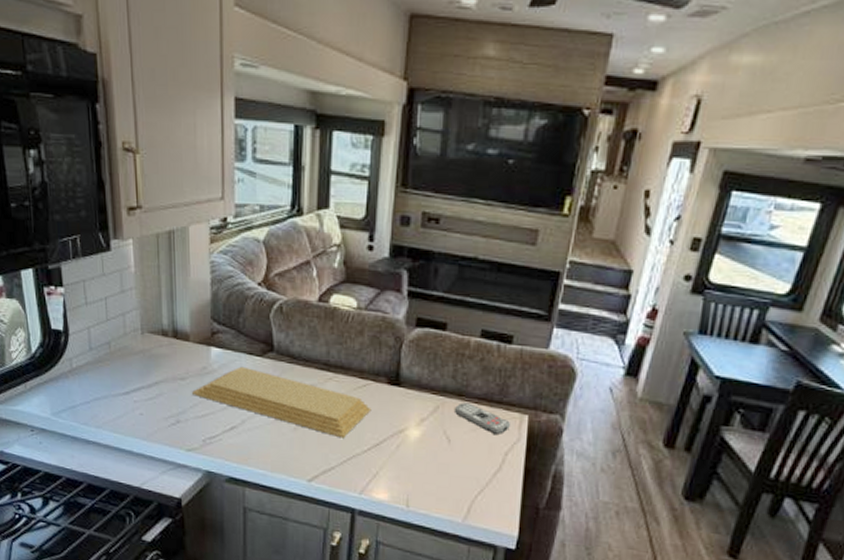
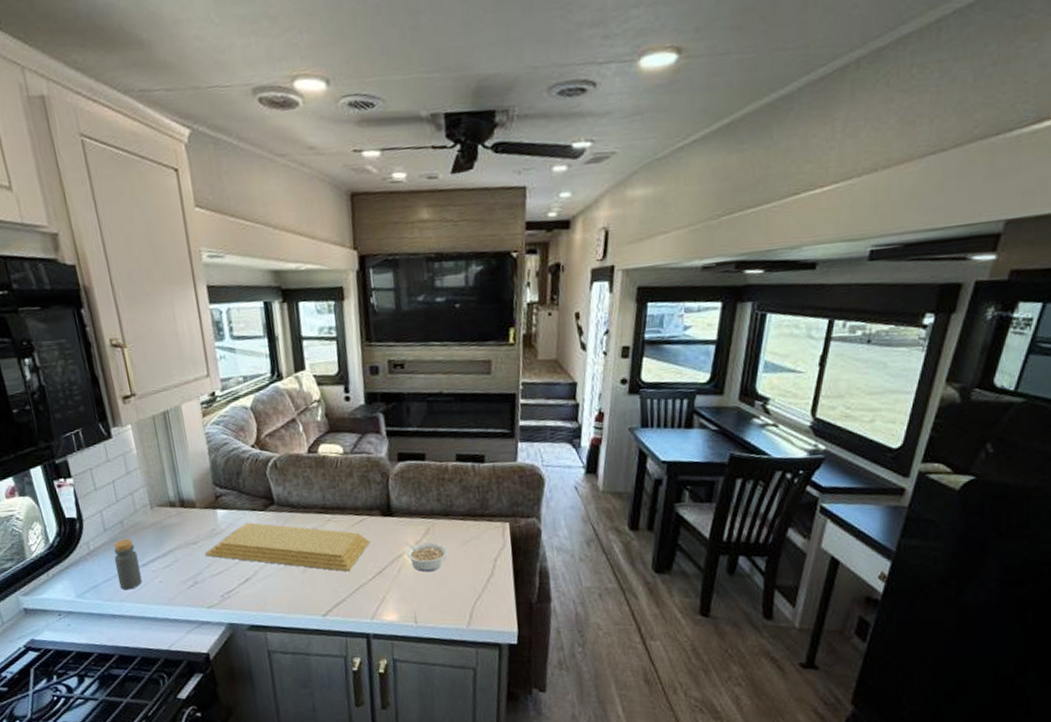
bottle: none [96,361,122,417] -> present [114,538,142,590]
legume: none [408,415,454,455] -> present [404,541,447,572]
remote control: present [455,402,510,434] -> none [444,521,495,544]

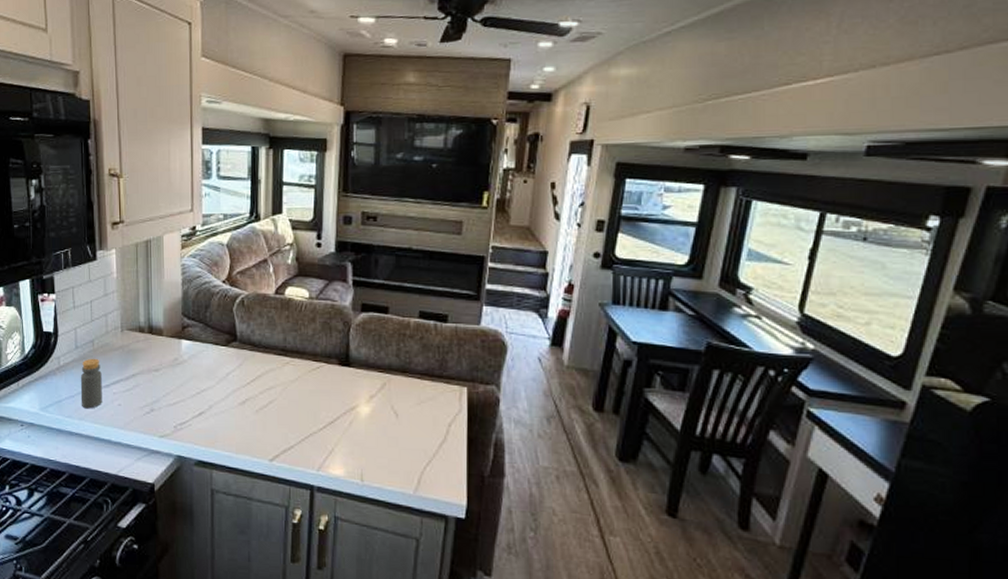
cutting board: present [205,522,371,572] -> none [165,356,325,418]
legume: present [404,541,447,572] -> none [358,393,401,429]

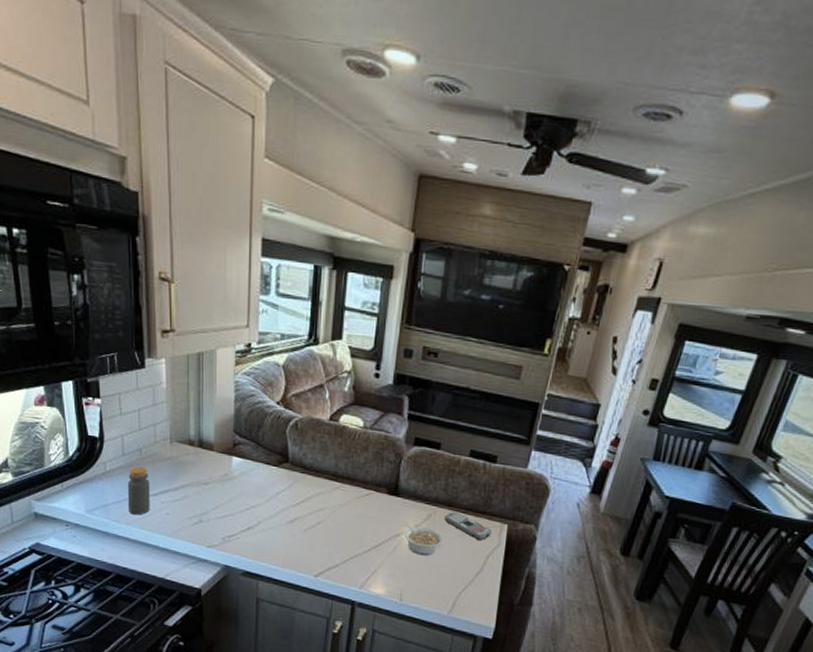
legume: none [358,393,401,429] -> present [404,522,444,556]
remote control: none [400,379,451,407] -> present [445,512,492,540]

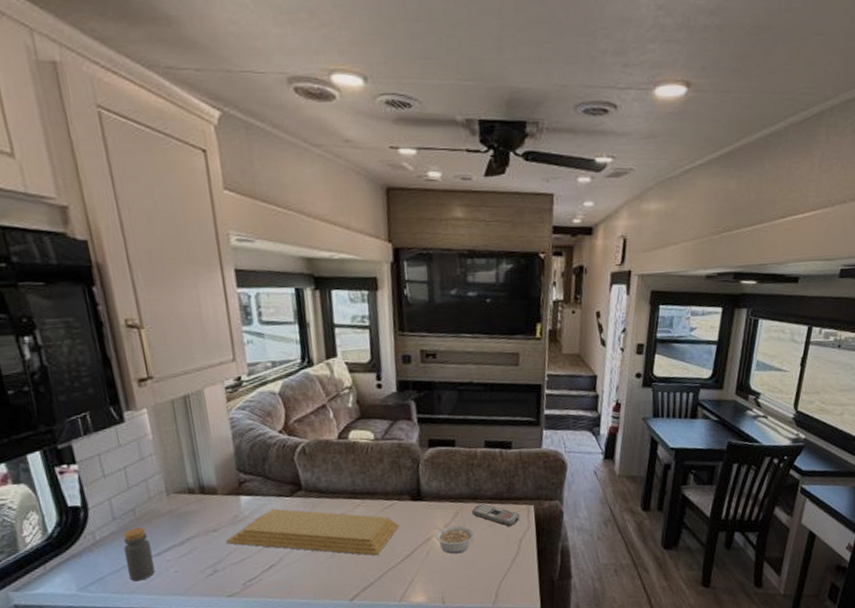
cutting board: none [214,474,373,540] -> present [226,508,400,556]

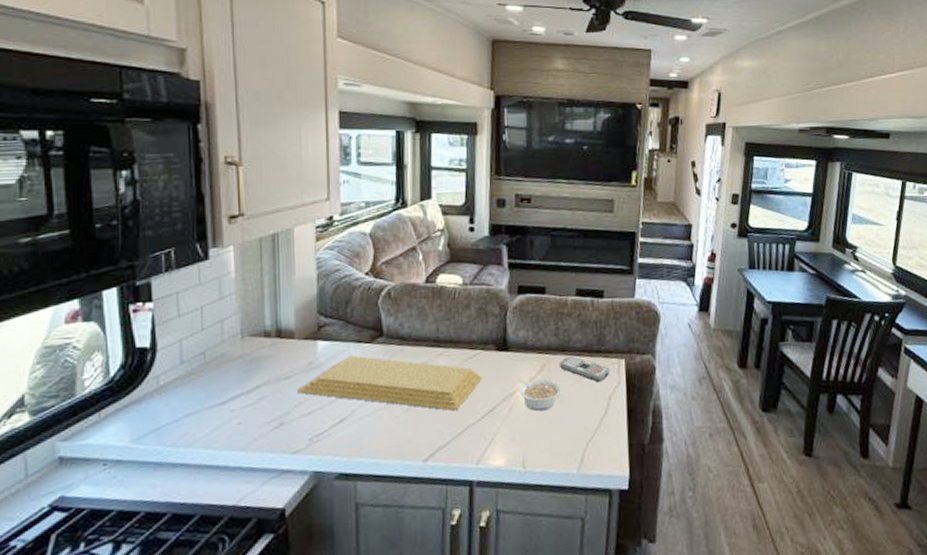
bottle: present [123,527,155,582] -> none [187,372,217,433]

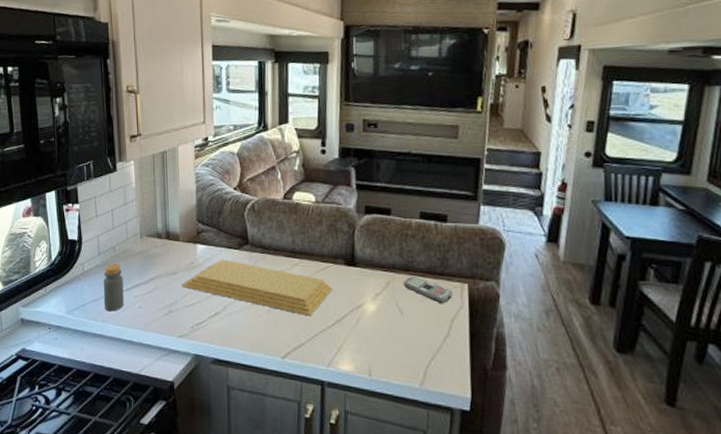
bottle: none [187,372,217,433] -> present [103,263,124,312]
legume: present [518,377,562,412] -> none [364,292,405,326]

